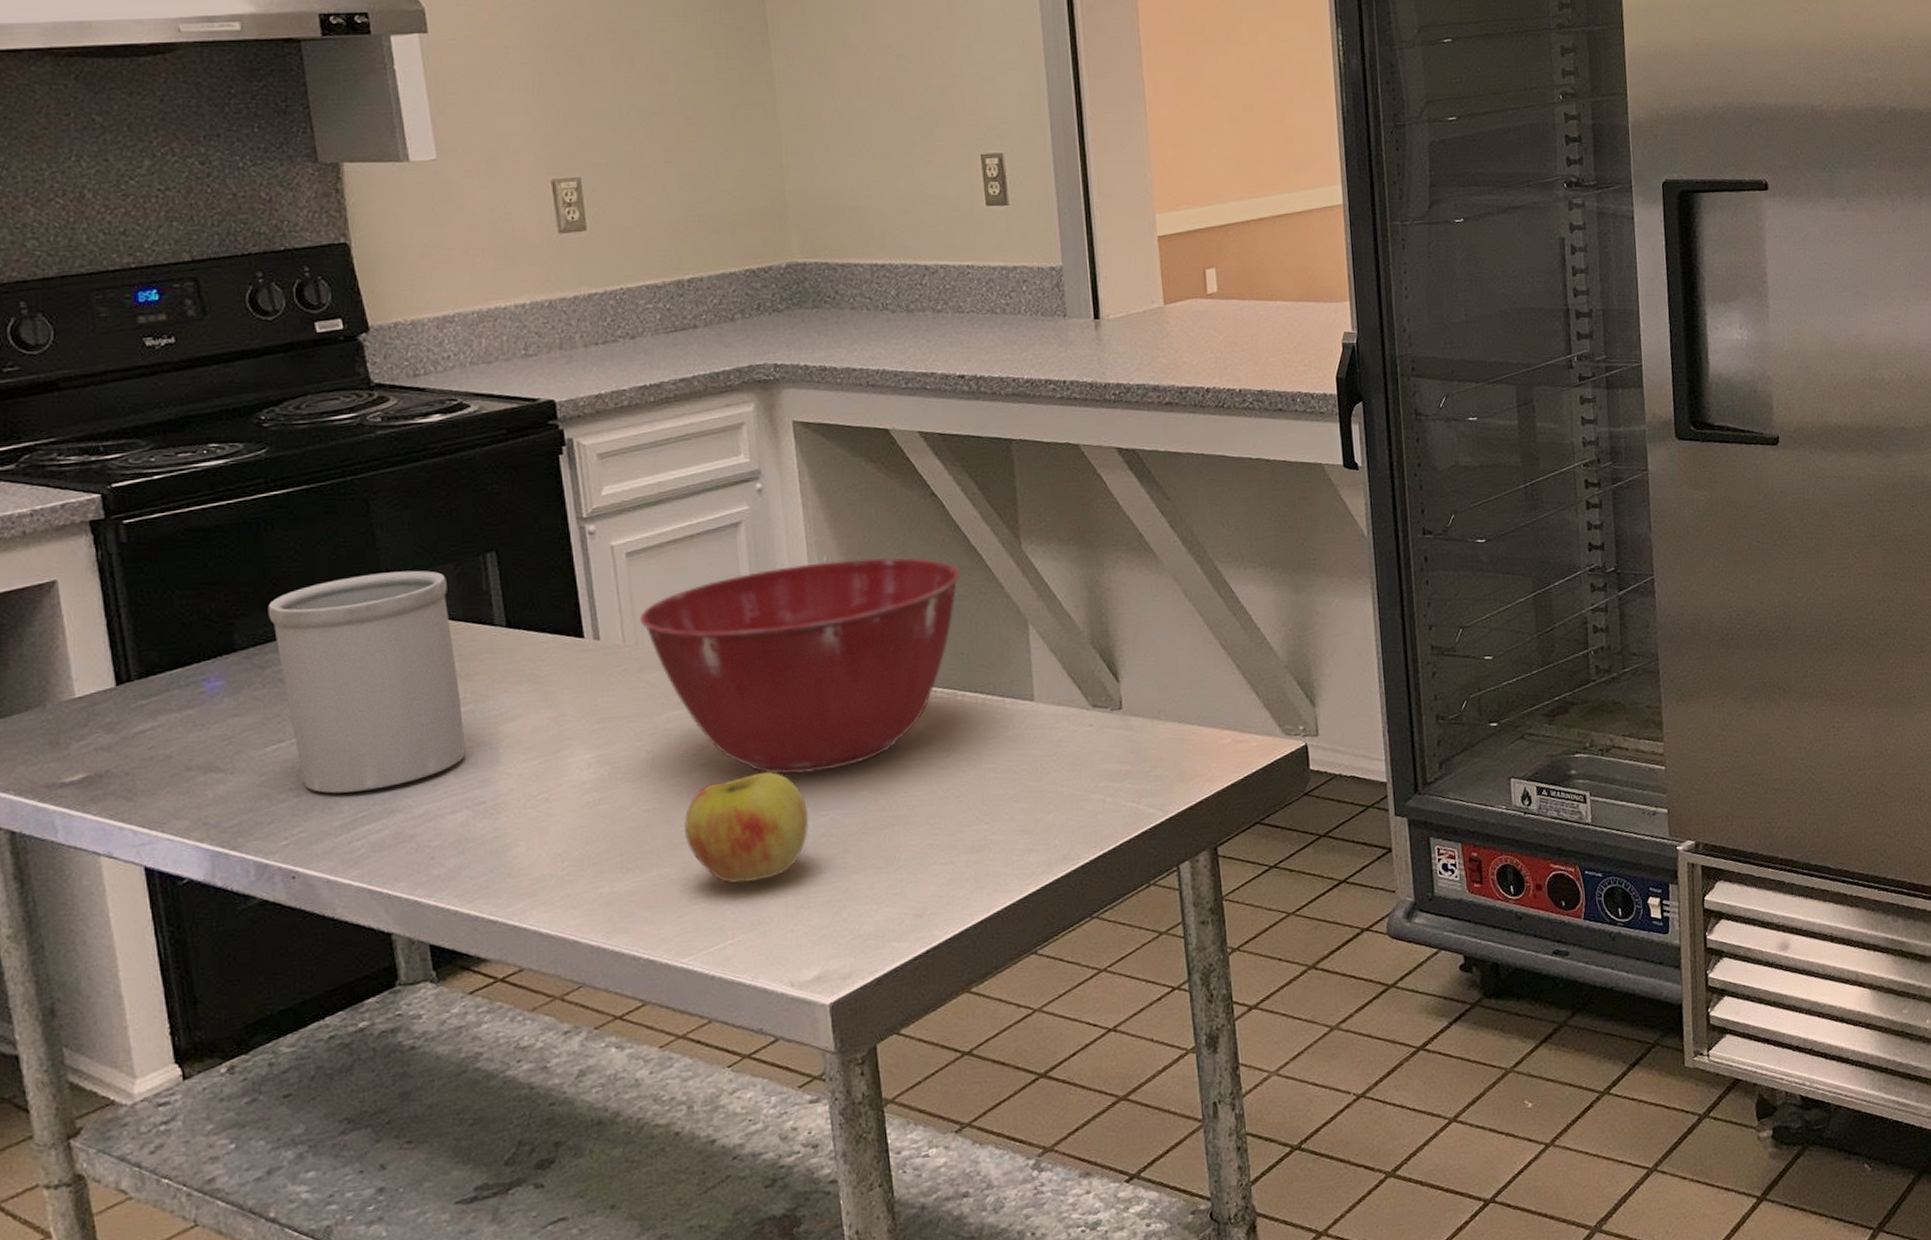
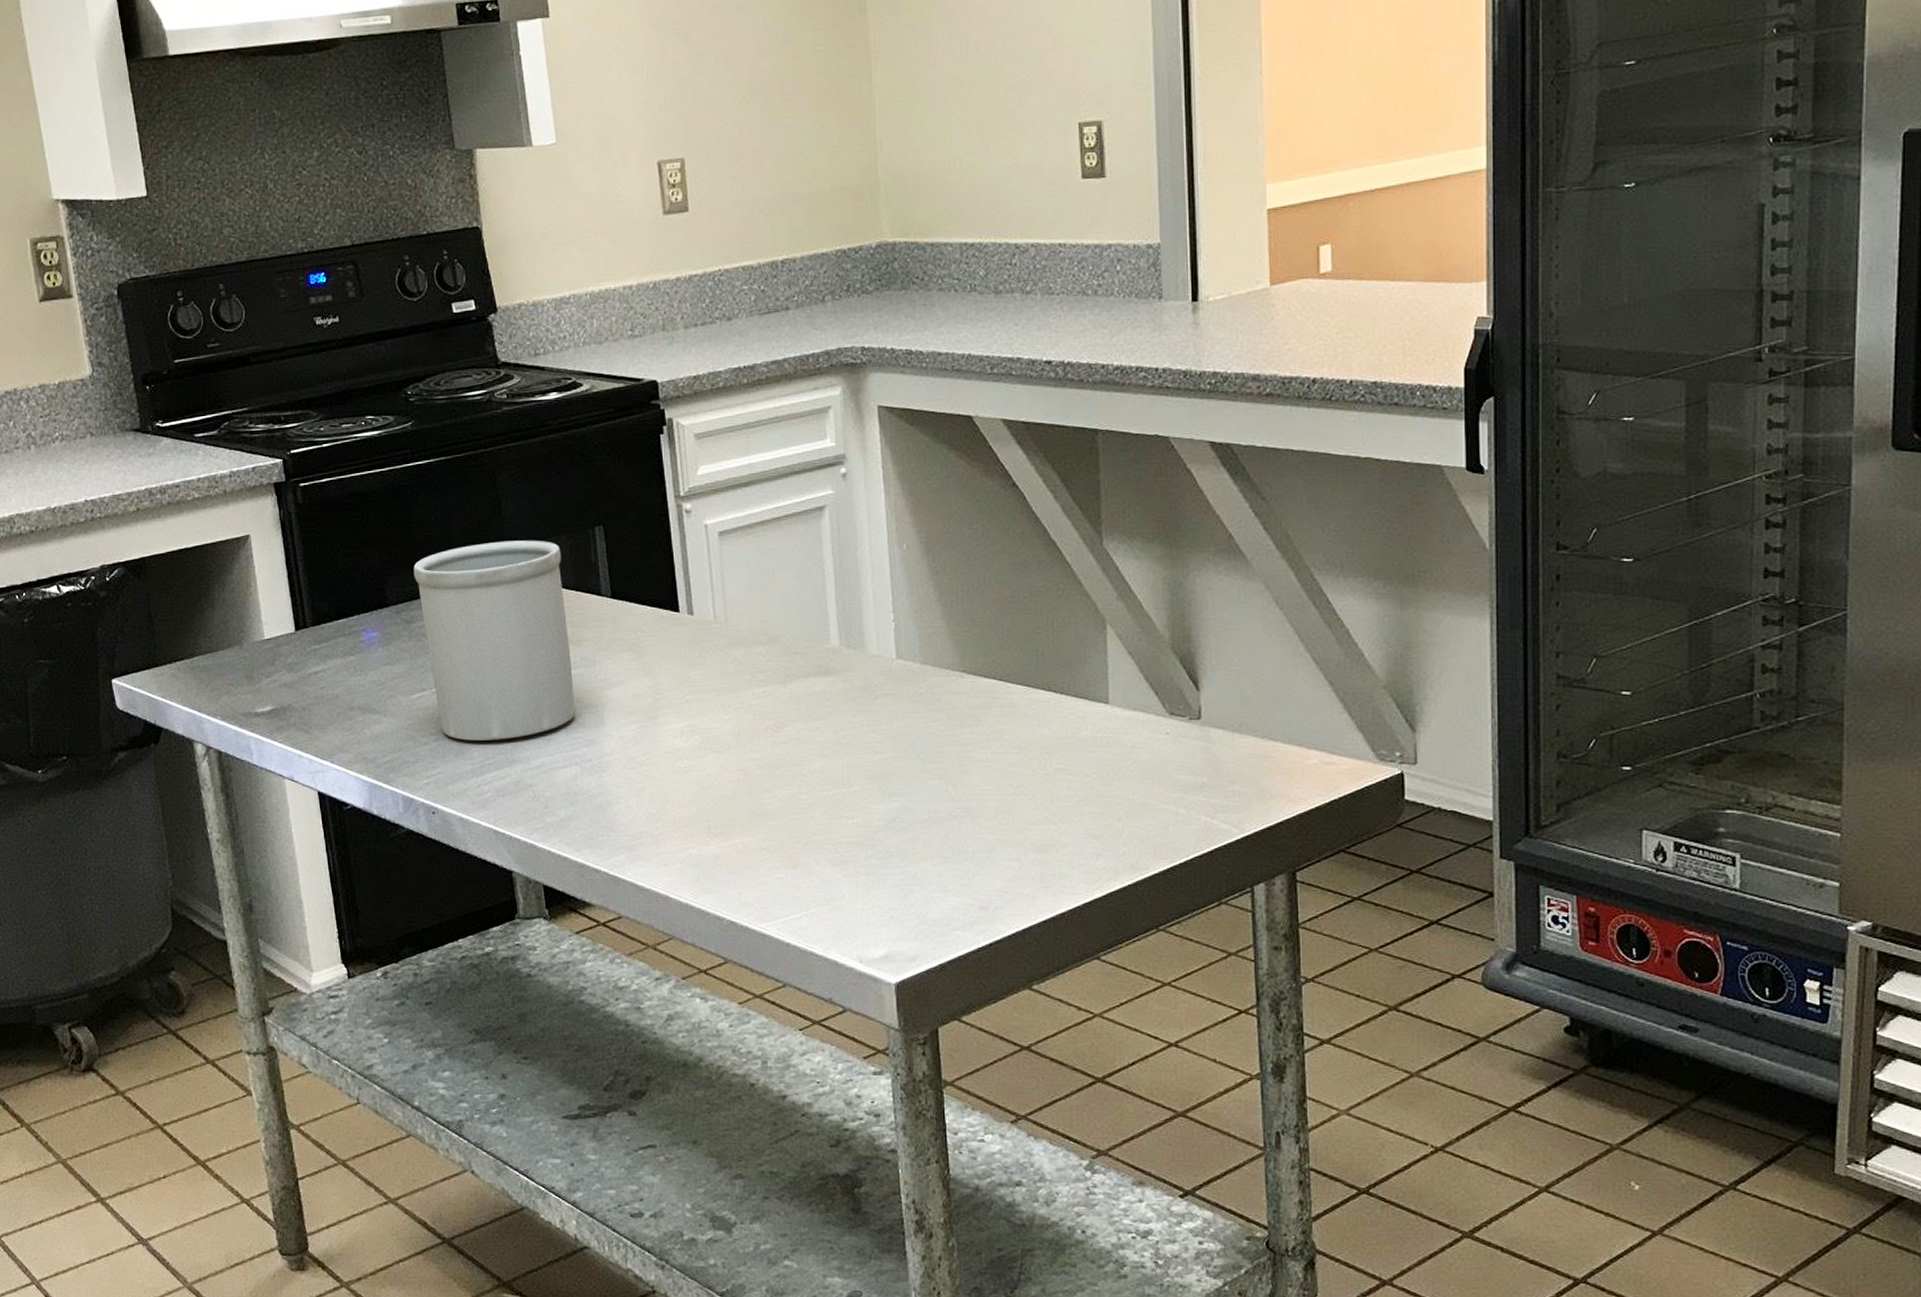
mixing bowl: present [640,557,961,774] -> none [730,548,1039,758]
apple: present [684,771,809,884] -> none [765,753,881,859]

